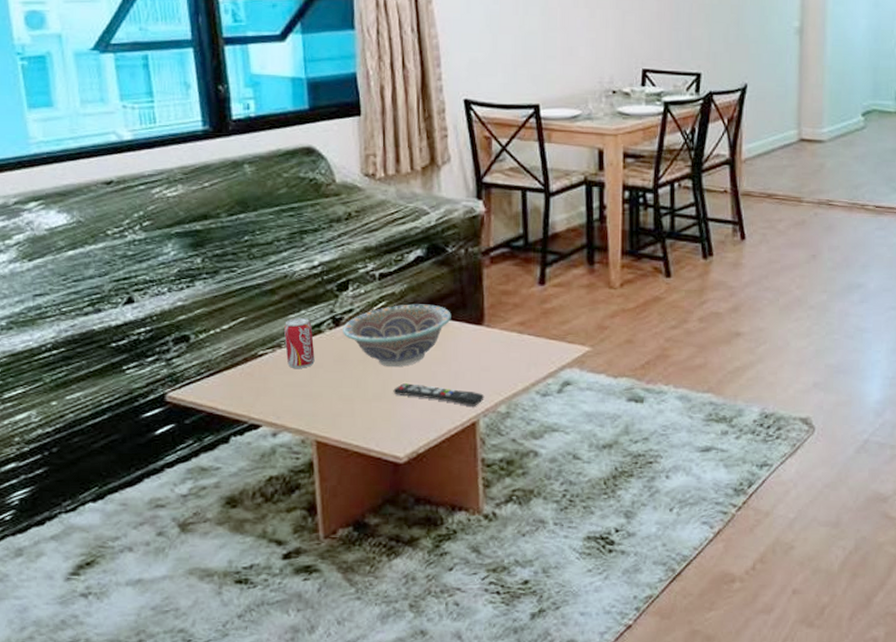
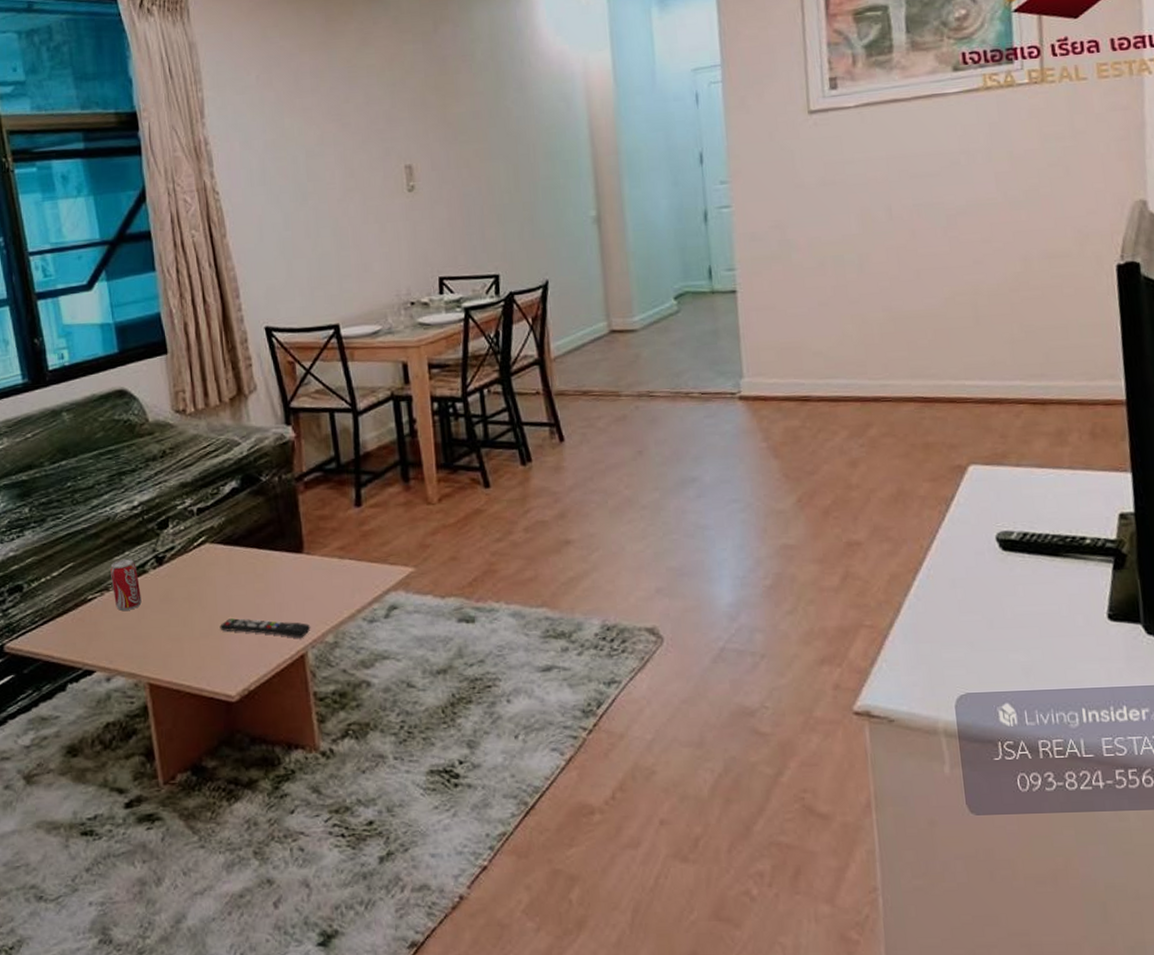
decorative bowl: present [343,304,451,367] -> none [166,535,271,603]

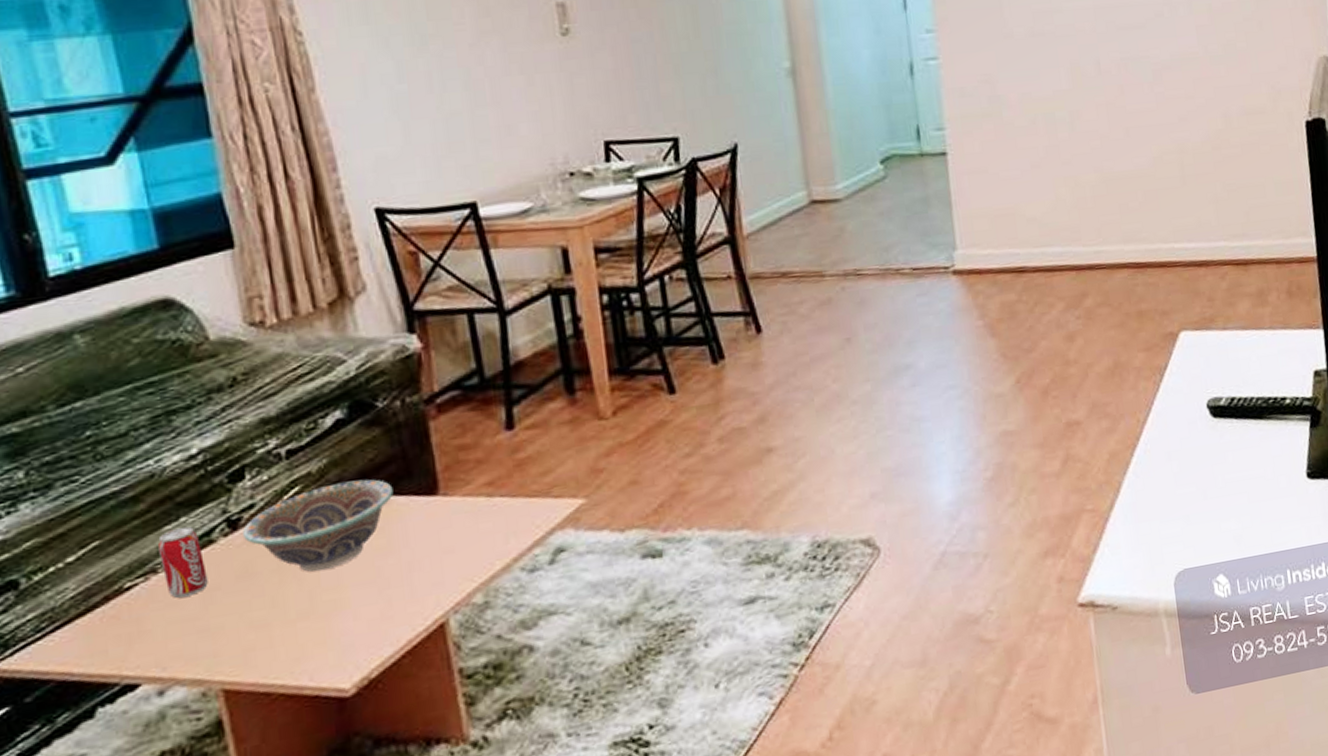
decorative bowl: none [166,535,271,603] -> present [243,479,394,572]
remote control: present [219,618,311,638] -> none [324,583,452,607]

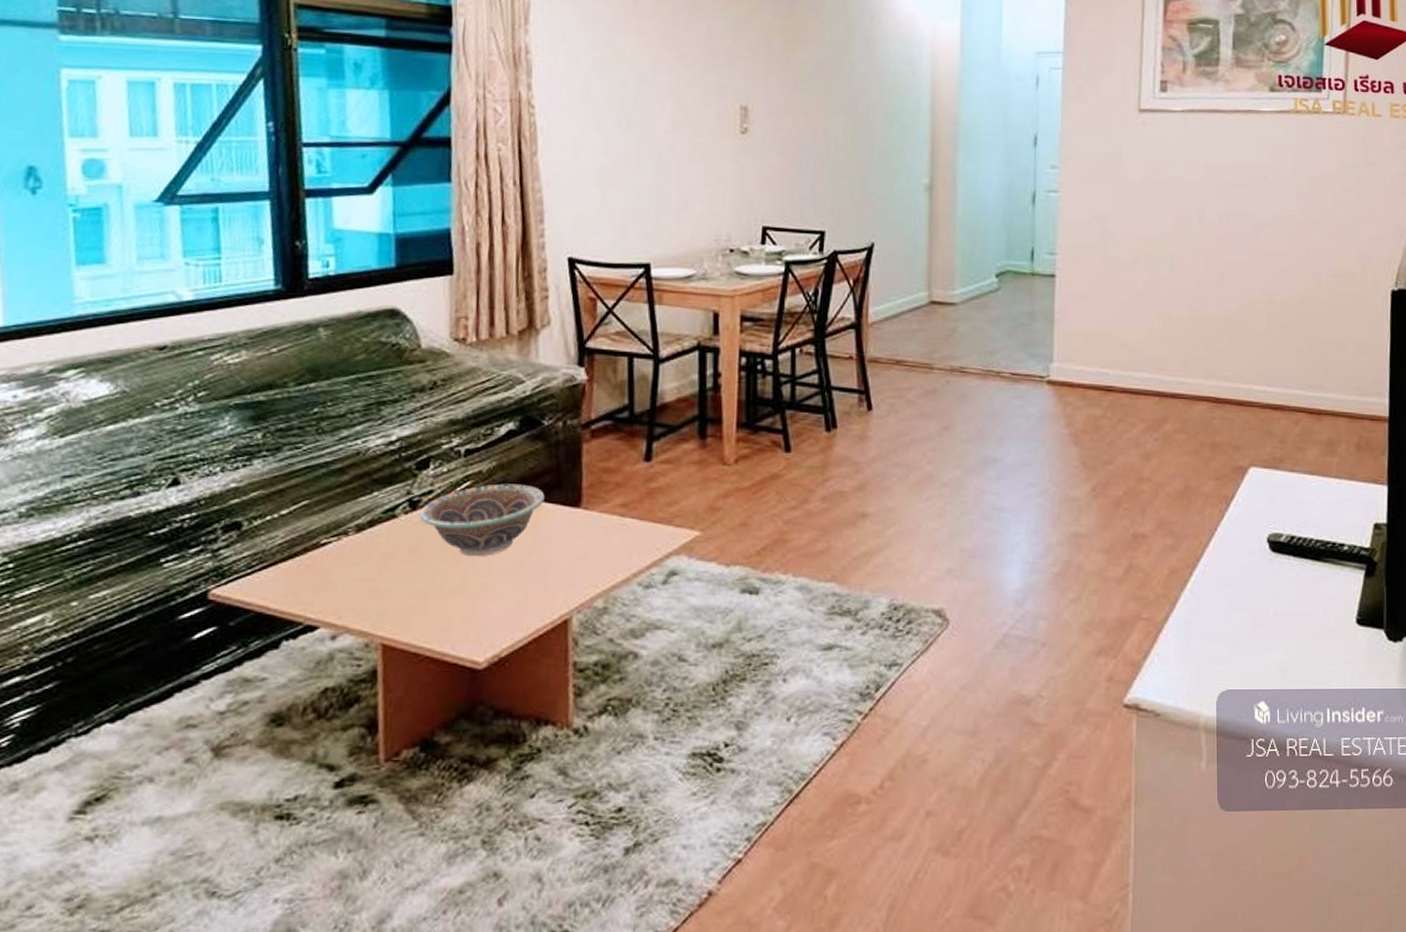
beverage can: present [158,526,208,598] -> none [352,500,387,559]

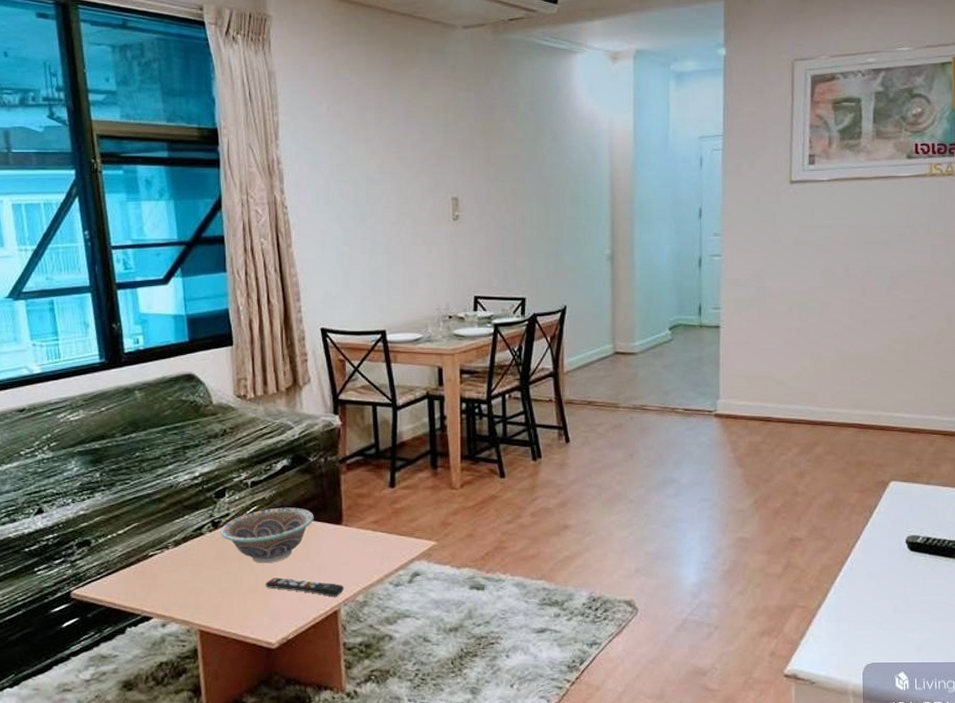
remote control: none [474,575,579,601] -> present [265,578,345,596]

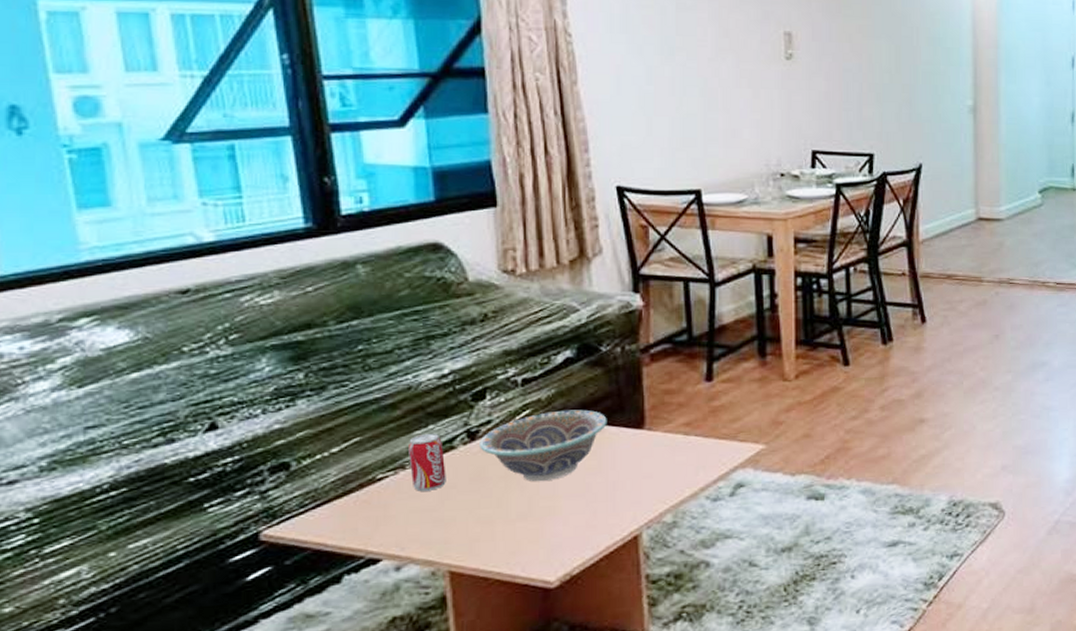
beverage can: none [171,522,197,566] -> present [409,433,446,491]
remote control: present [265,578,345,596] -> none [541,498,648,518]

